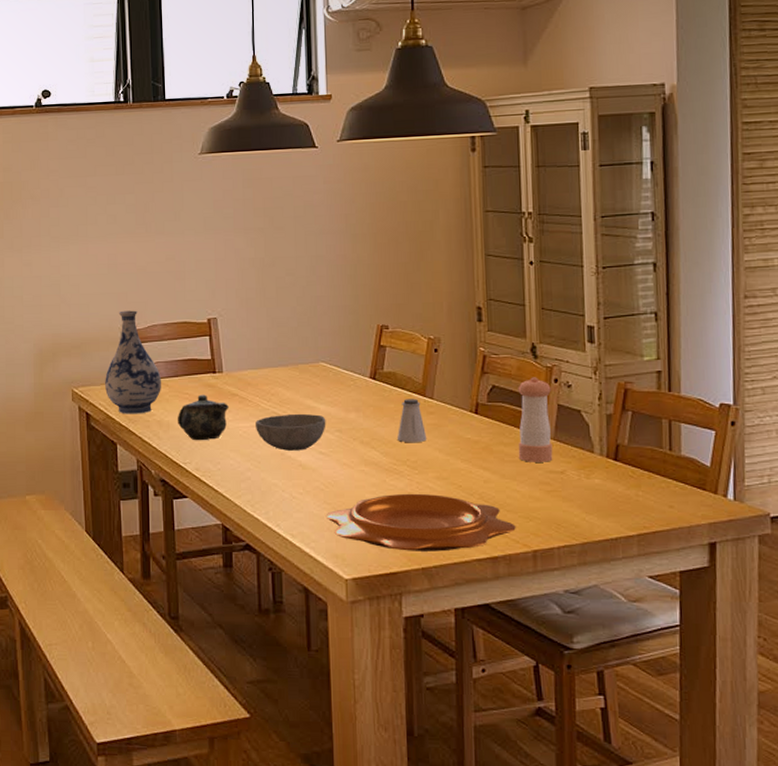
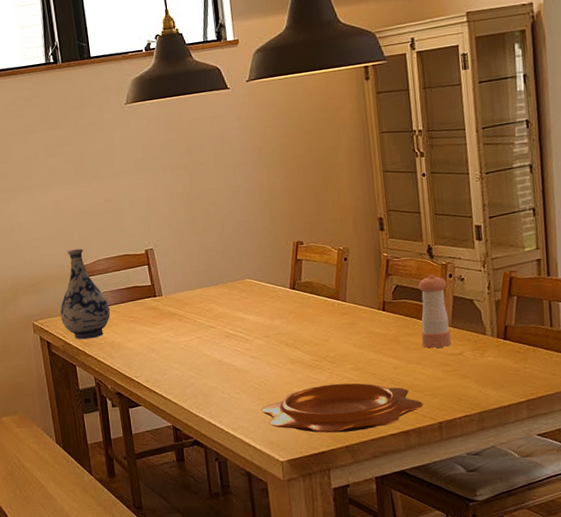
teapot: present [178,394,229,441] -> none [126,316,170,357]
bowl: present [256,413,326,451] -> none [194,324,255,358]
saltshaker: present [397,399,427,443] -> none [316,303,343,341]

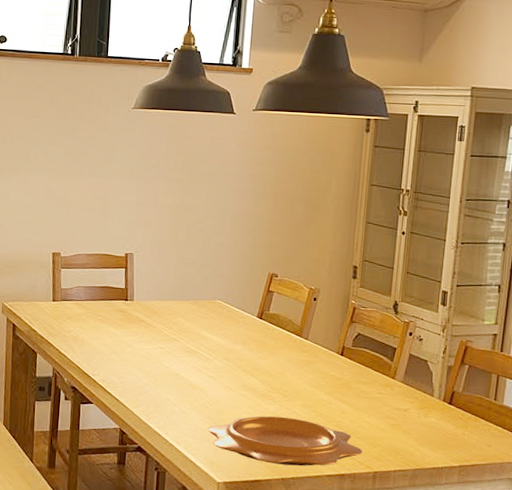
vase: present [60,248,110,340] -> none [31,239,80,330]
pepper shaker: present [418,274,452,348] -> none [371,329,406,401]

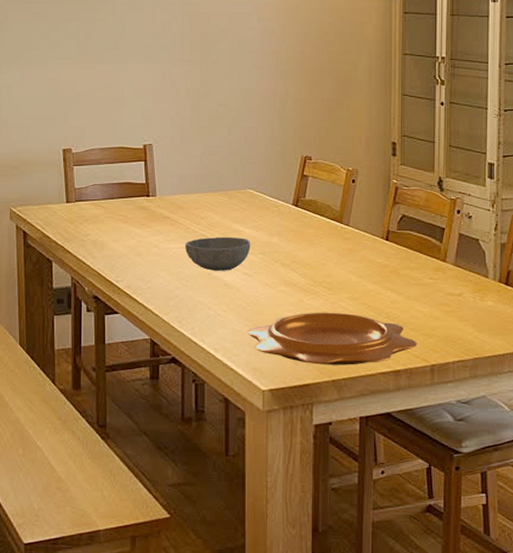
bowl: none [156,341,217,373] -> present [185,236,251,271]

